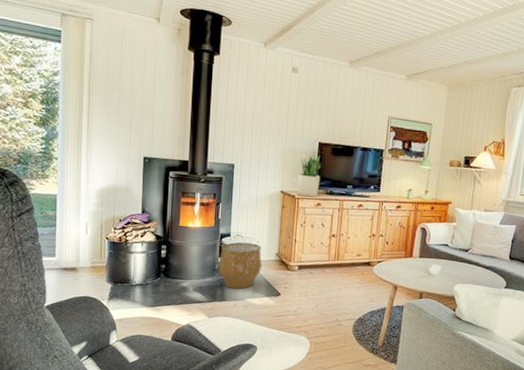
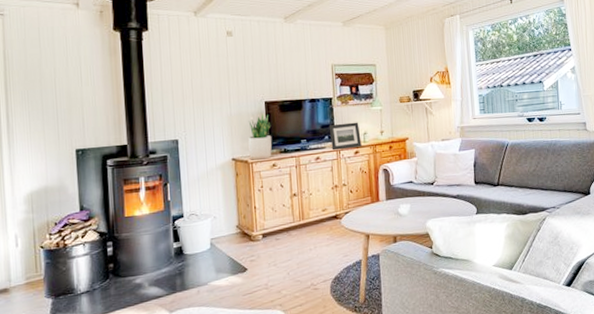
basket: present [218,242,262,290] -> none [174,219,223,275]
picture frame: none [375,176,406,202] -> present [329,122,362,151]

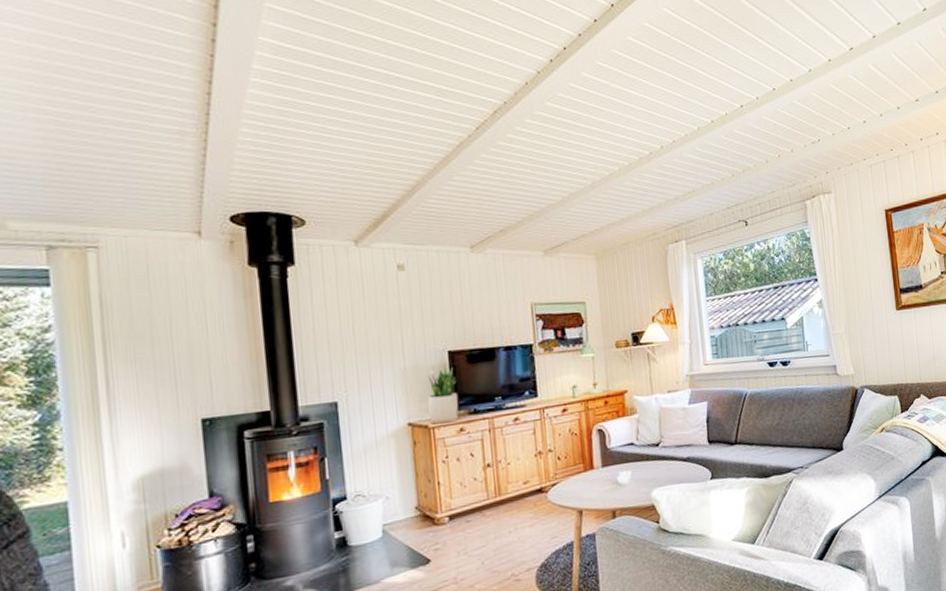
picture frame: present [329,122,362,151] -> none [529,373,571,409]

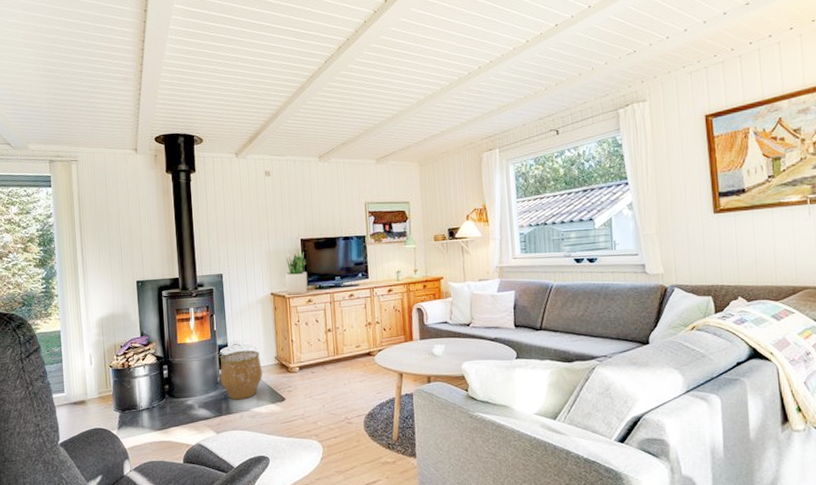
basket: none [335,500,399,572] -> present [219,350,263,400]

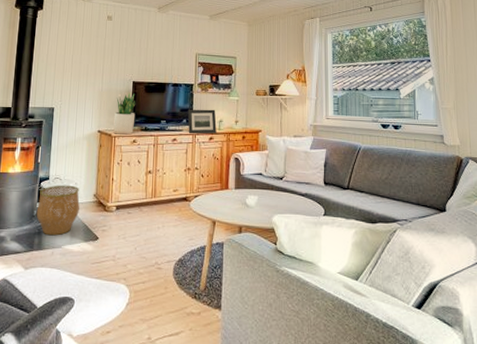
picture frame: none [362,260,395,288] -> present [187,109,217,134]

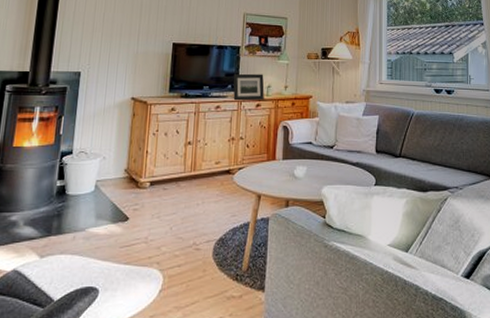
basket: present [36,185,80,236] -> none [55,159,109,218]
planter: present [113,93,136,135] -> none [149,56,176,102]

